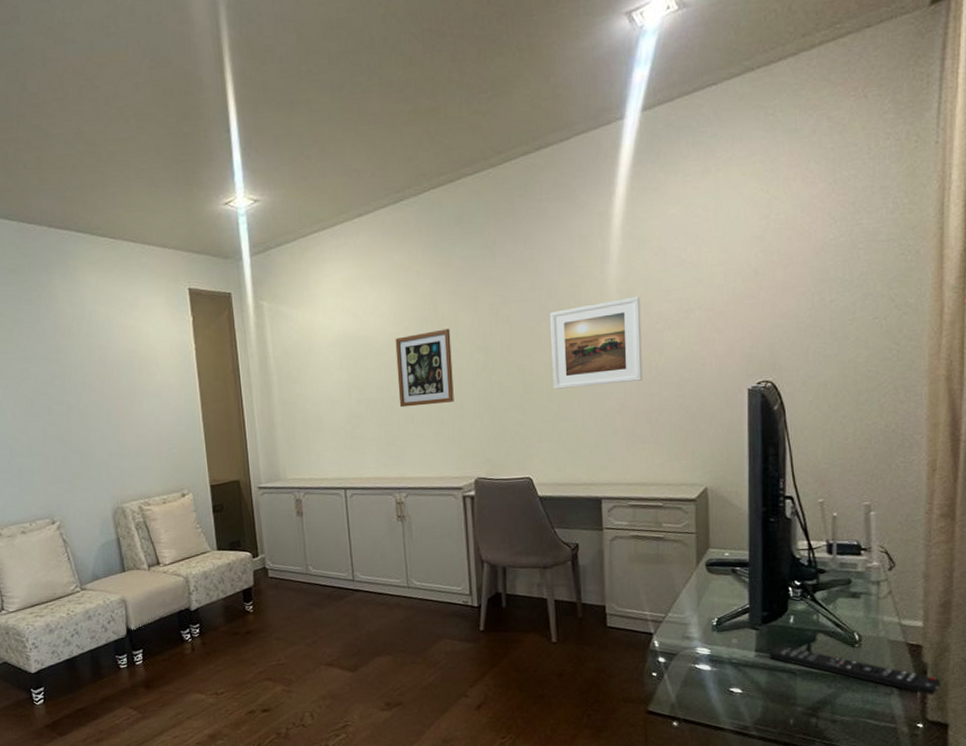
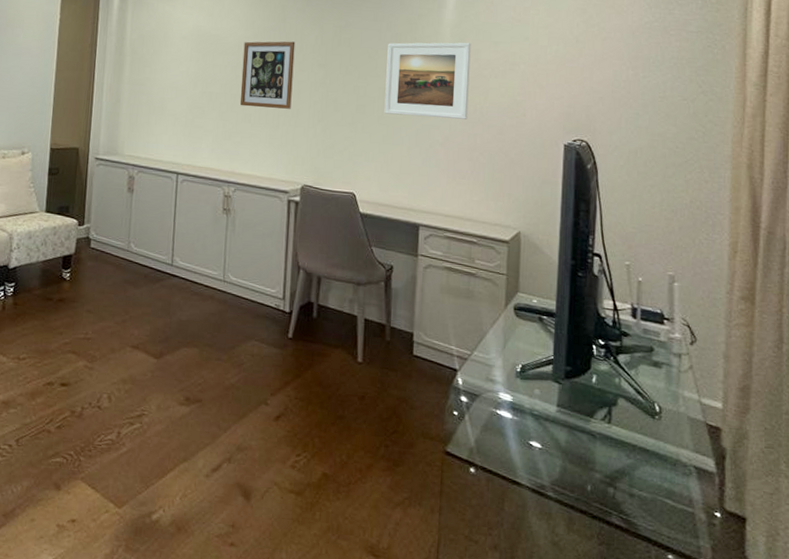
remote control: present [768,645,941,696] -> none [569,403,739,484]

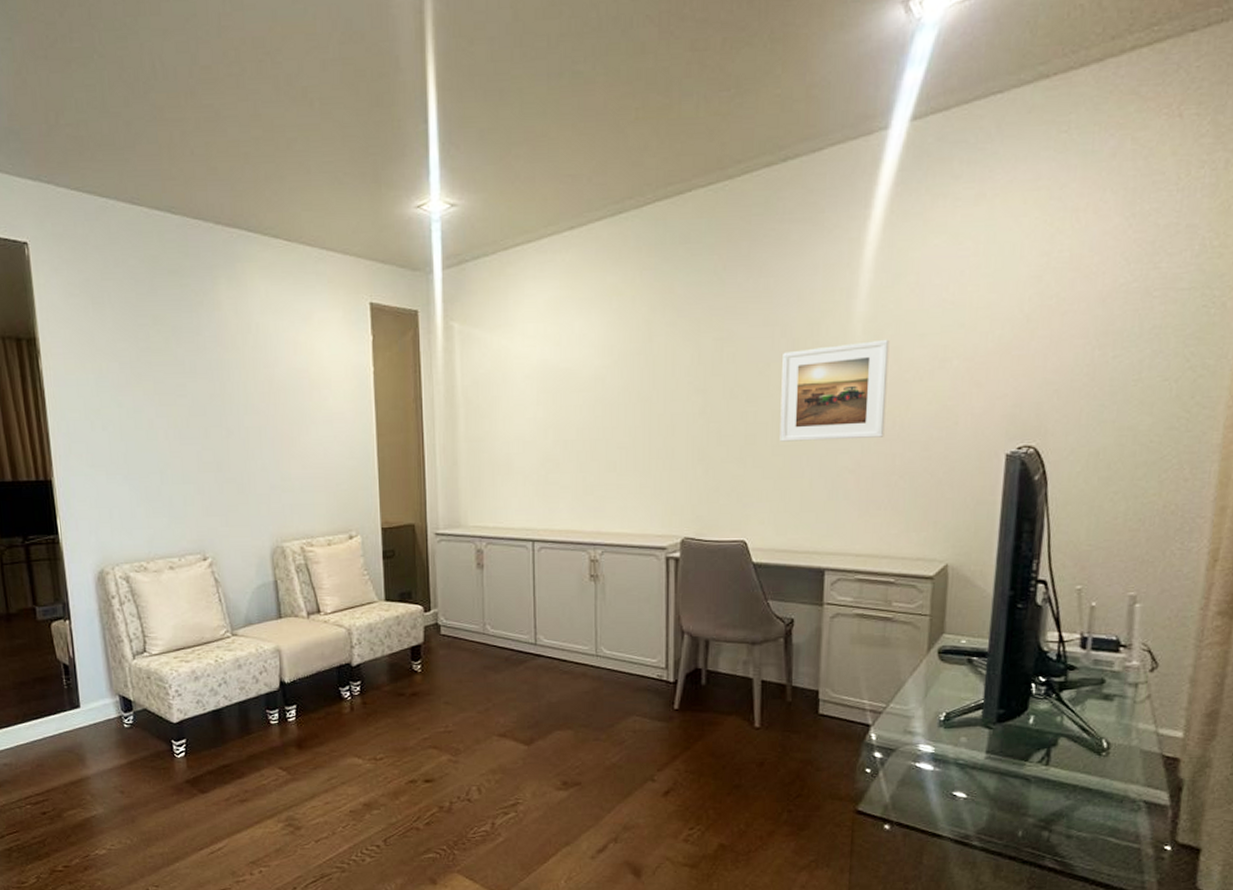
wall art: present [239,41,296,109] -> none [601,365,666,453]

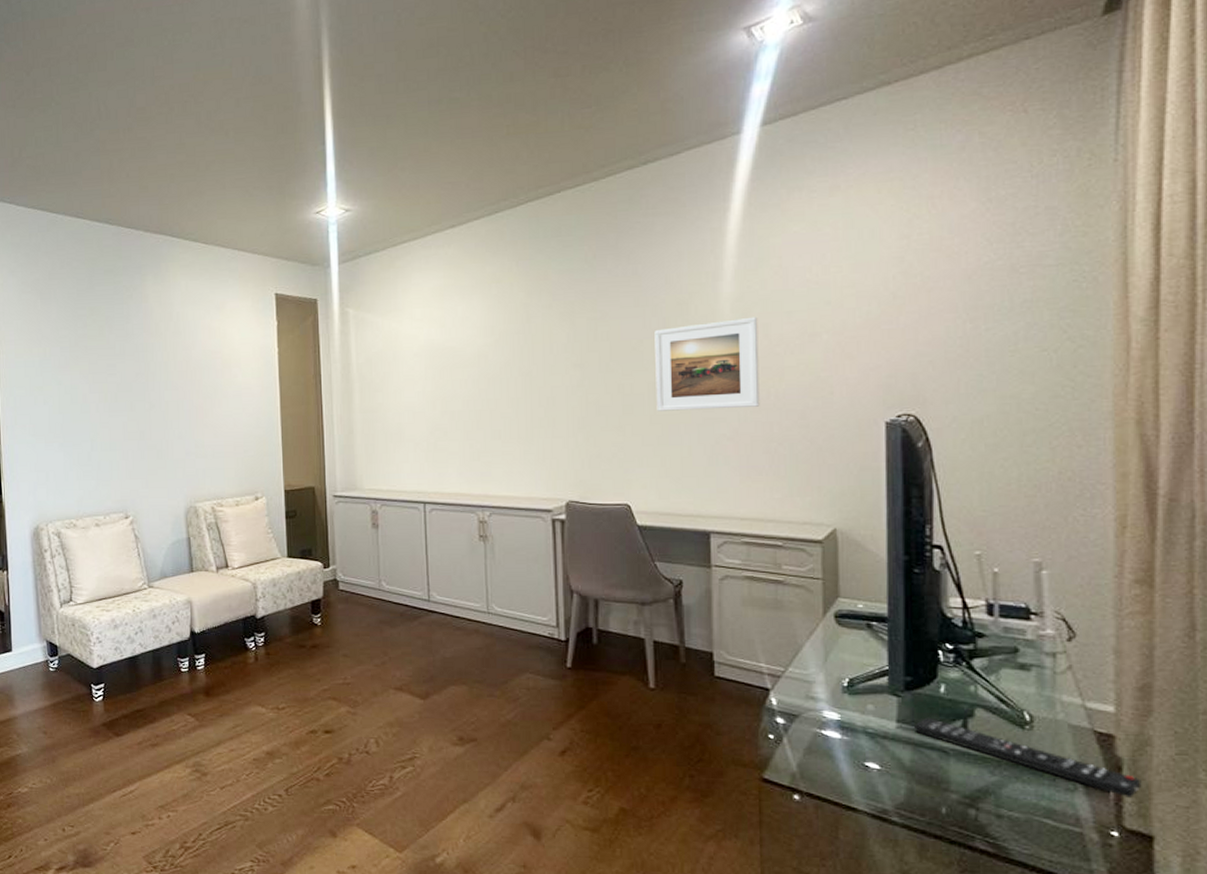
remote control: none [1000,747,1198,816] -> present [913,717,1142,799]

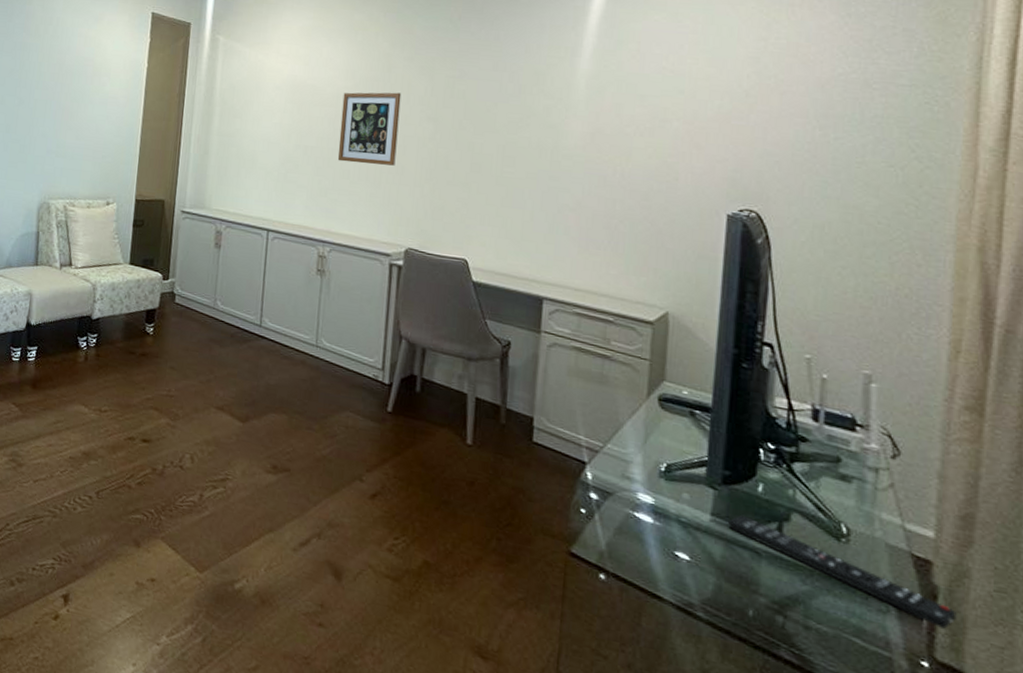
wall art: none [484,343,546,422] -> present [337,92,402,166]
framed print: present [655,316,760,411] -> none [503,95,611,183]

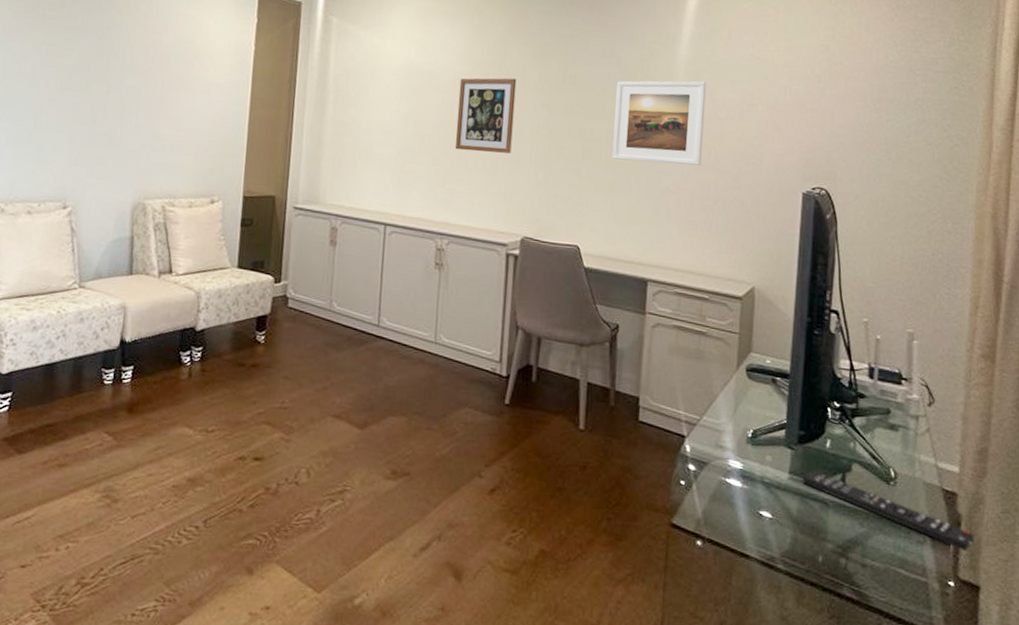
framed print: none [503,95,611,183] -> present [612,80,707,166]

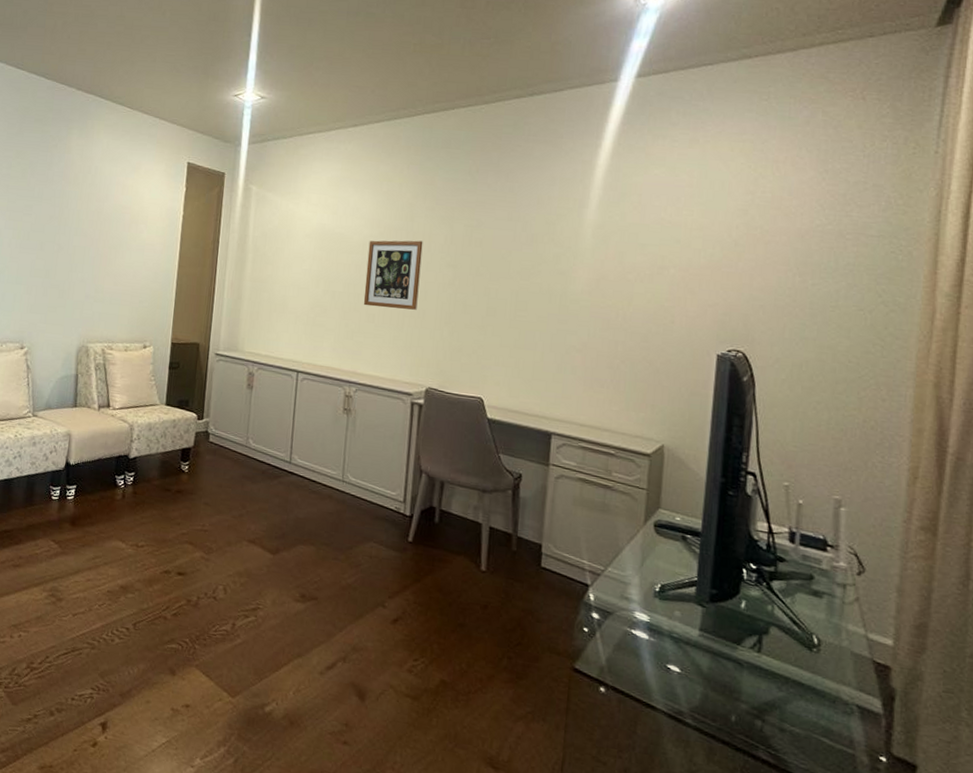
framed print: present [612,80,707,166] -> none [516,243,615,325]
remote control: present [802,470,975,552] -> none [713,629,911,728]

